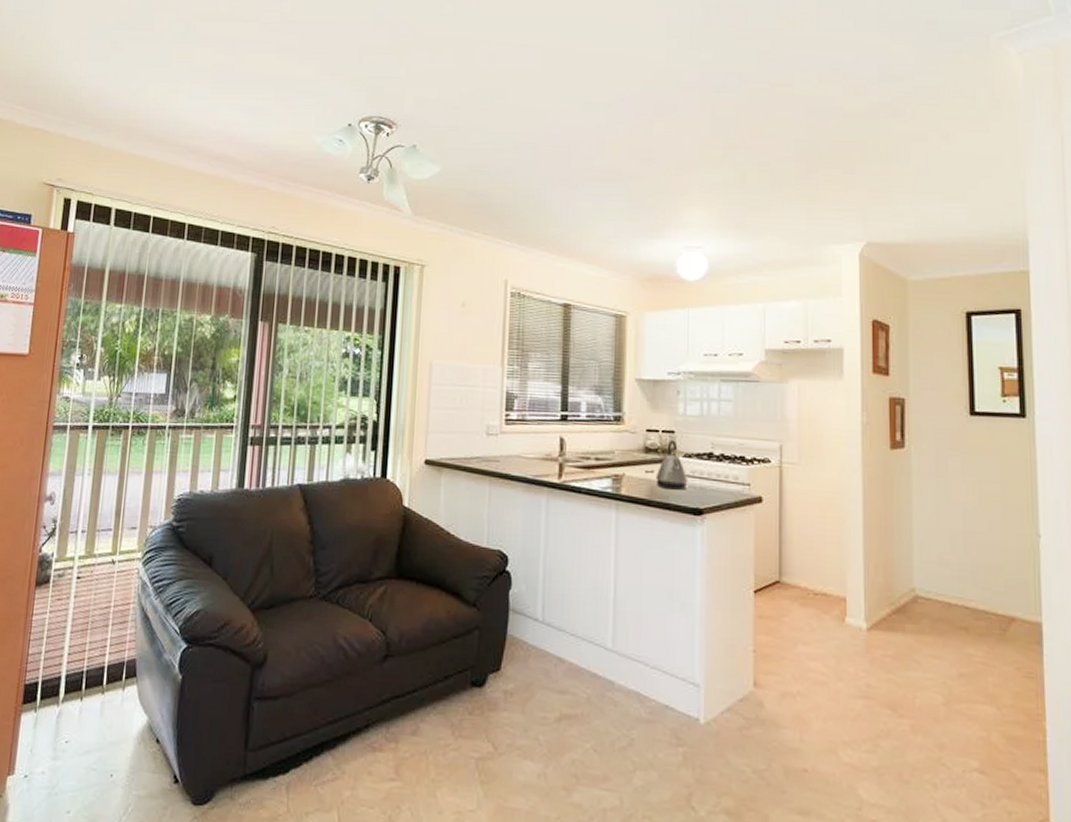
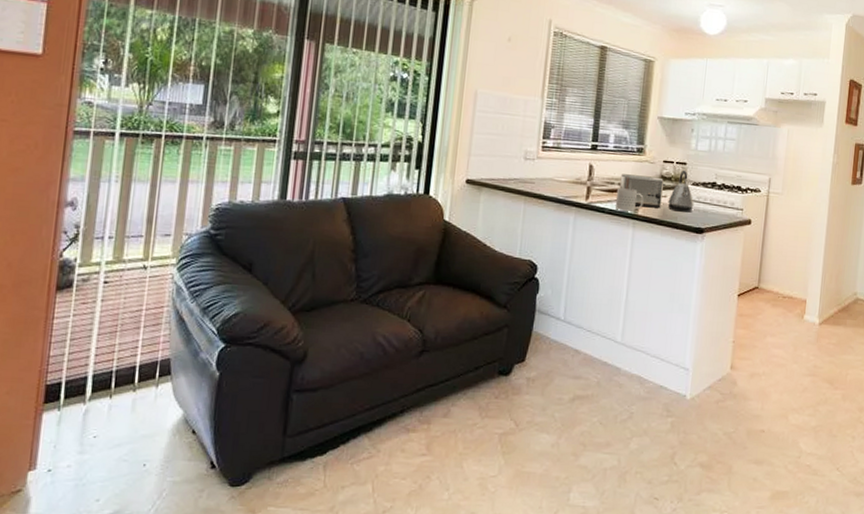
mug: none [592,463,627,492] -> present [614,188,644,212]
toaster: none [596,447,651,486] -> present [619,174,666,209]

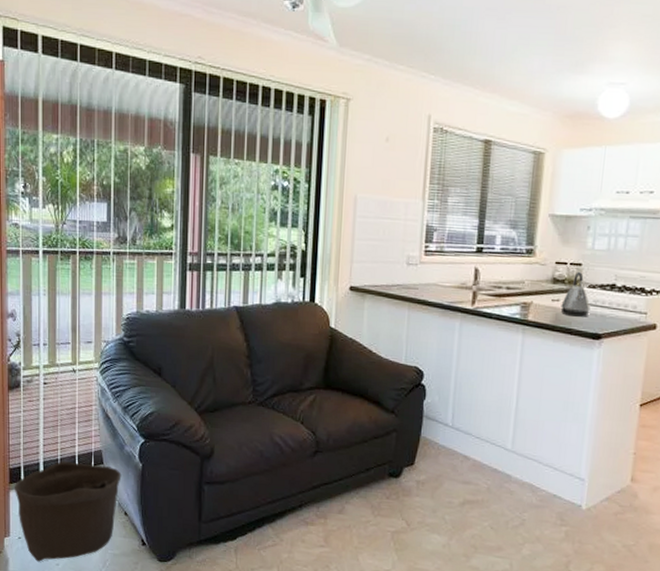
basket: none [49,373,193,499] -> present [14,461,122,562]
mug: present [614,188,644,212] -> none [502,292,534,318]
toaster: present [619,174,666,209] -> none [507,277,559,313]

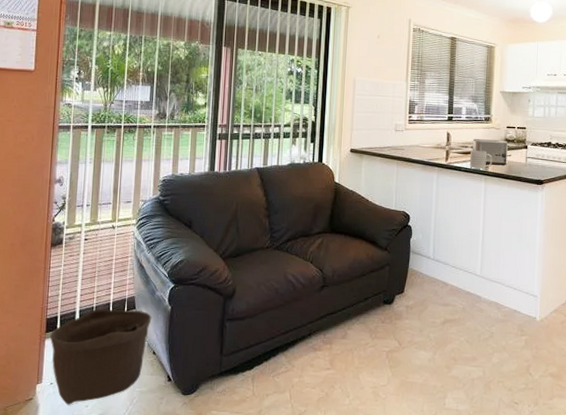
mug: none [502,292,534,318] -> present [469,150,493,170]
toaster: none [507,277,559,313] -> present [472,139,510,166]
kettle: present [560,272,591,317] -> none [512,134,534,168]

